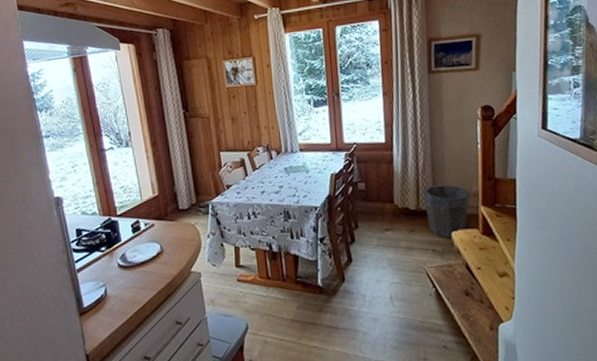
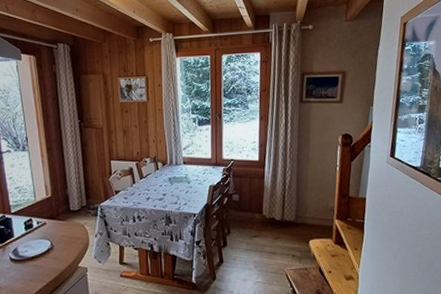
waste bin: present [422,184,470,239] -> none [287,200,327,246]

